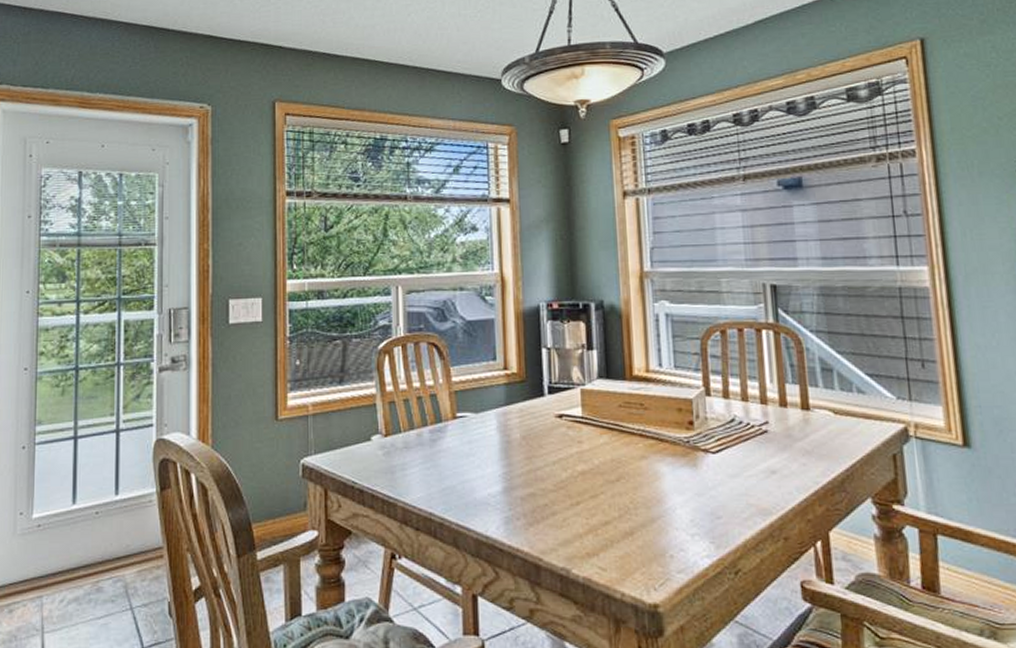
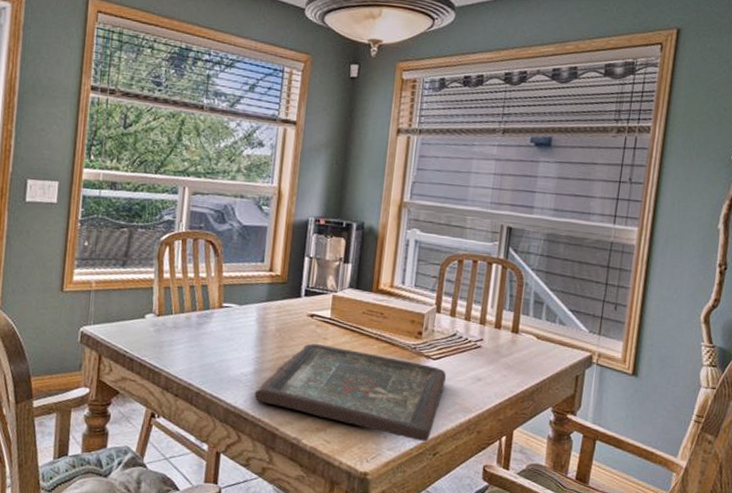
board game: none [507,448,733,557] -> present [254,343,446,441]

